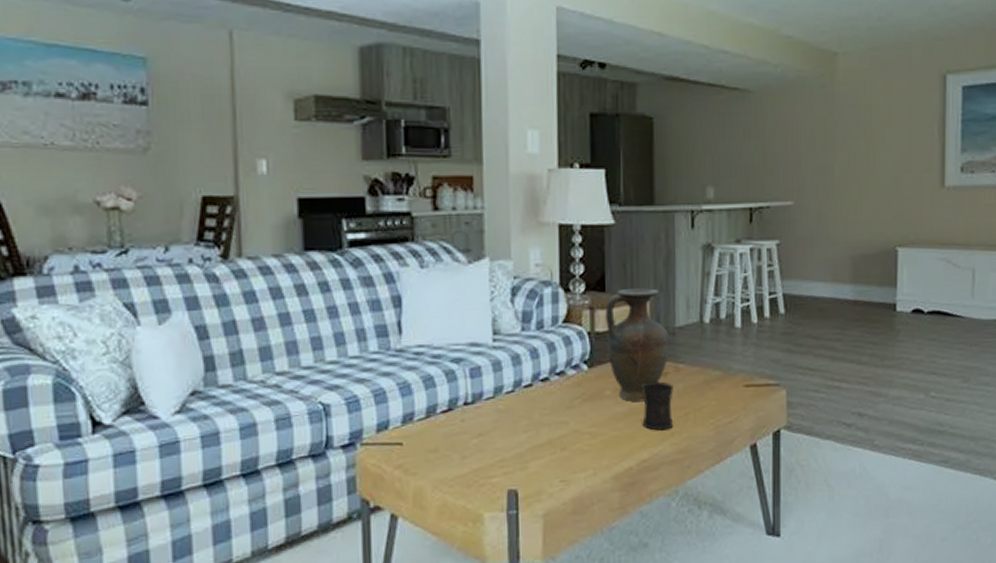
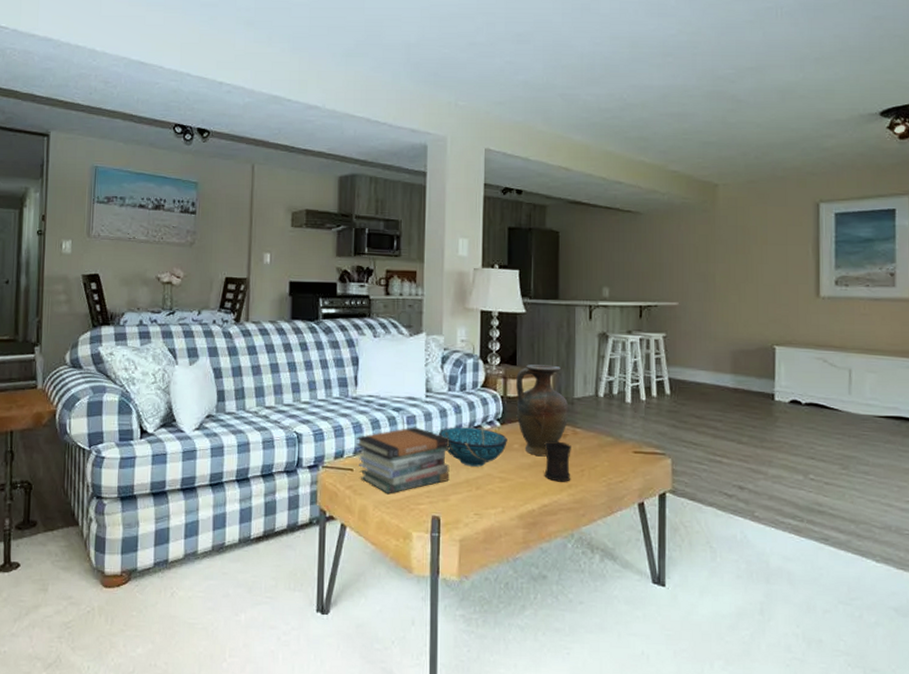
book stack: none [404,380,528,470] -> present [356,427,450,494]
decorative bowl: none [512,374,597,424] -> present [439,427,507,467]

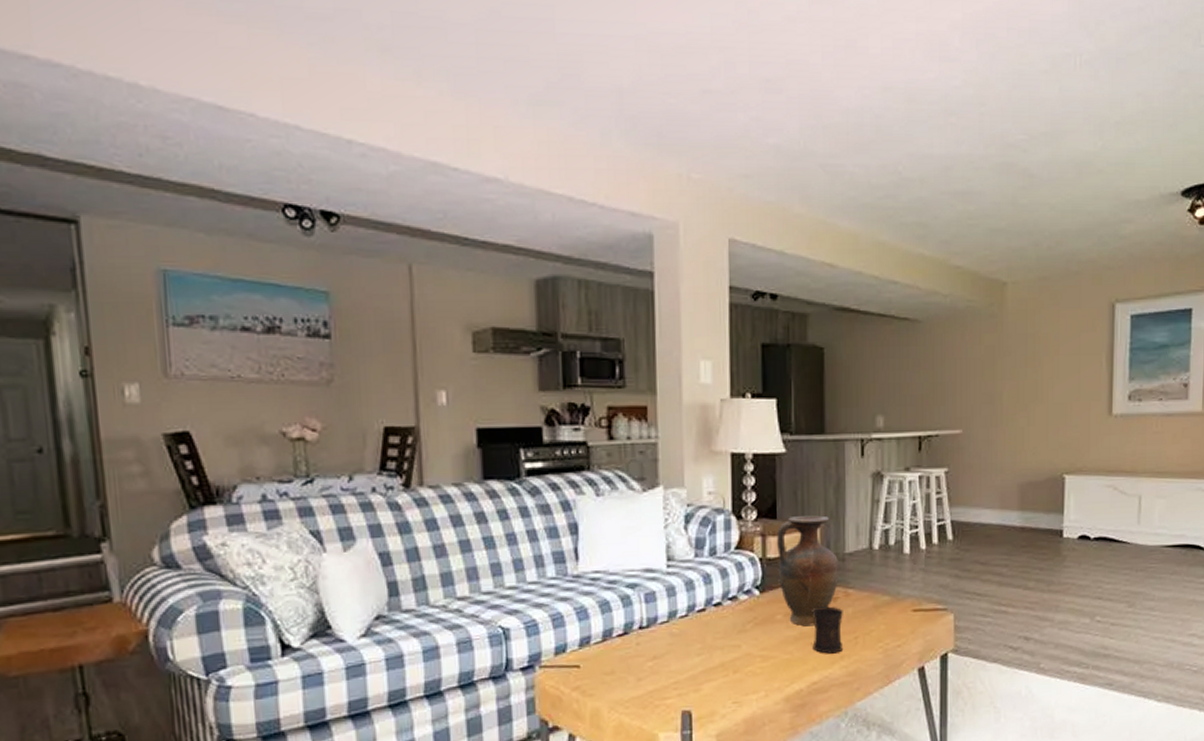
book stack: present [356,427,450,494] -> none [581,605,701,692]
decorative bowl: present [439,427,507,467] -> none [686,599,769,647]

